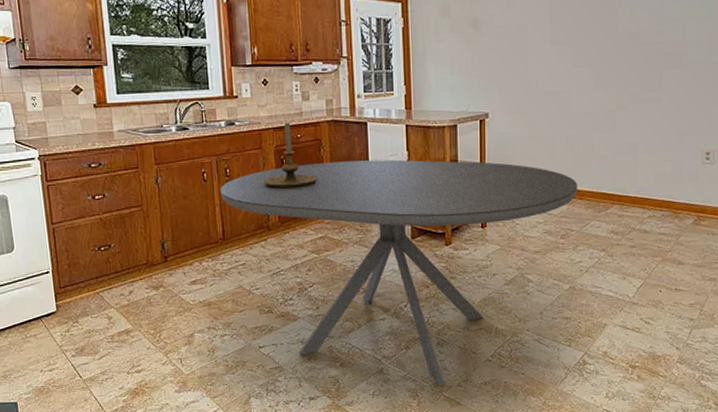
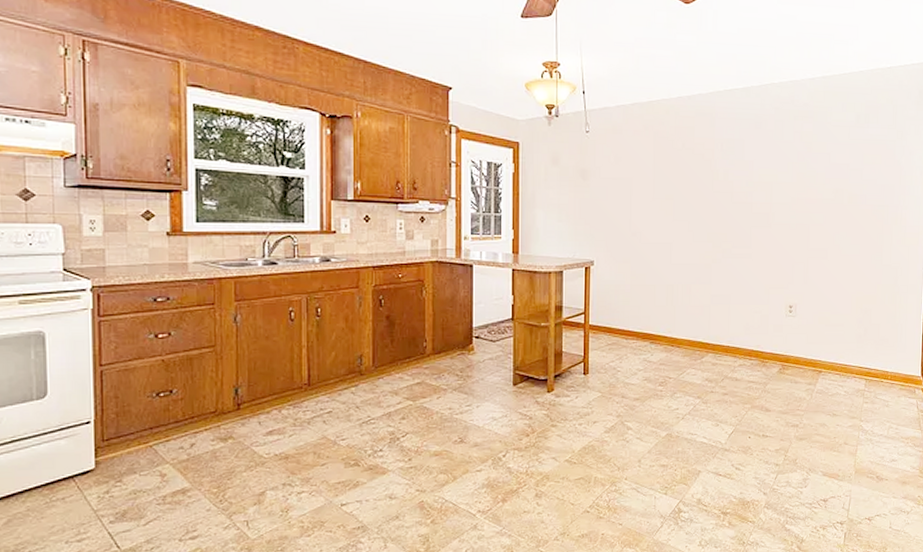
dining table: present [220,159,578,386] -> none [308,303,676,541]
candle holder: present [262,123,318,187] -> none [357,262,418,329]

